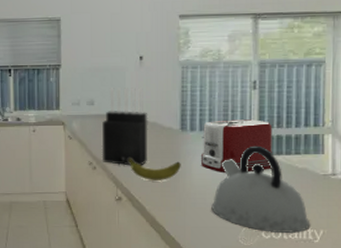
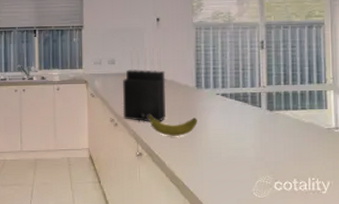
toaster: present [200,119,273,174] -> none [215,77,281,129]
kettle: present [211,145,311,233] -> none [226,101,318,185]

